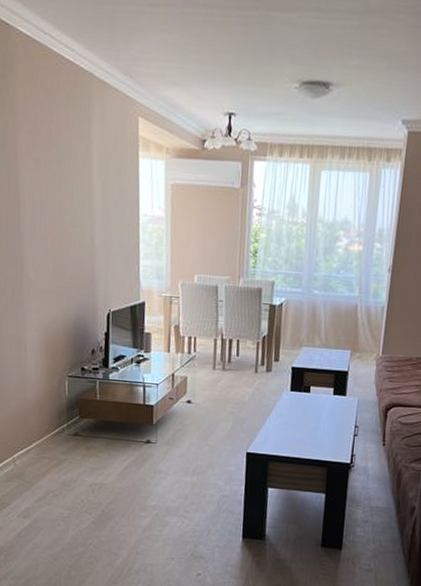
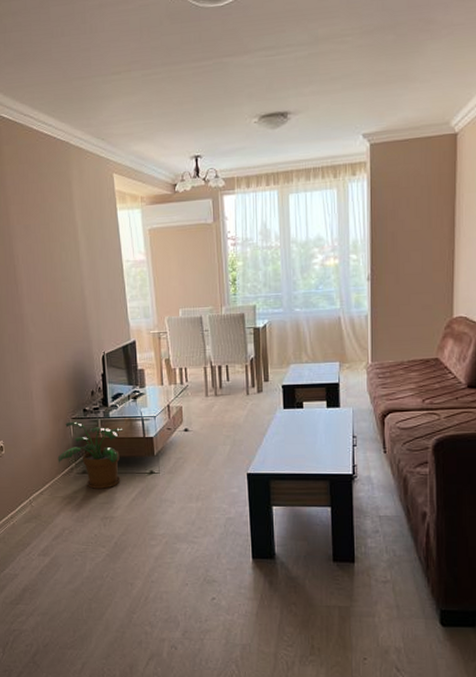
potted plant: none [48,379,125,454] -> present [57,421,126,489]

